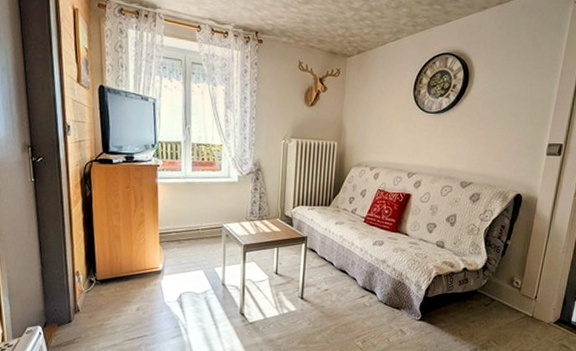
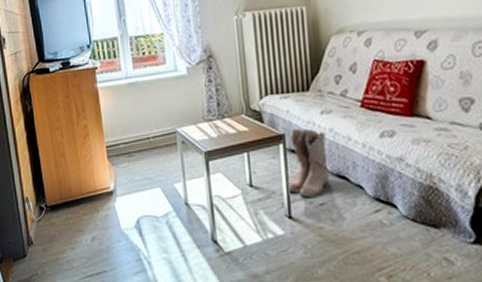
boots: none [304,233,336,284] -> present [287,128,330,197]

